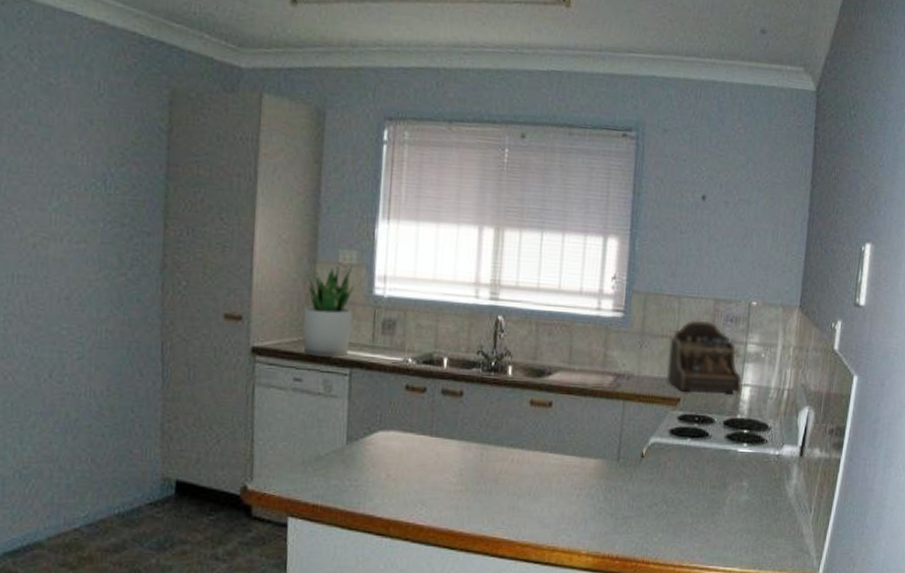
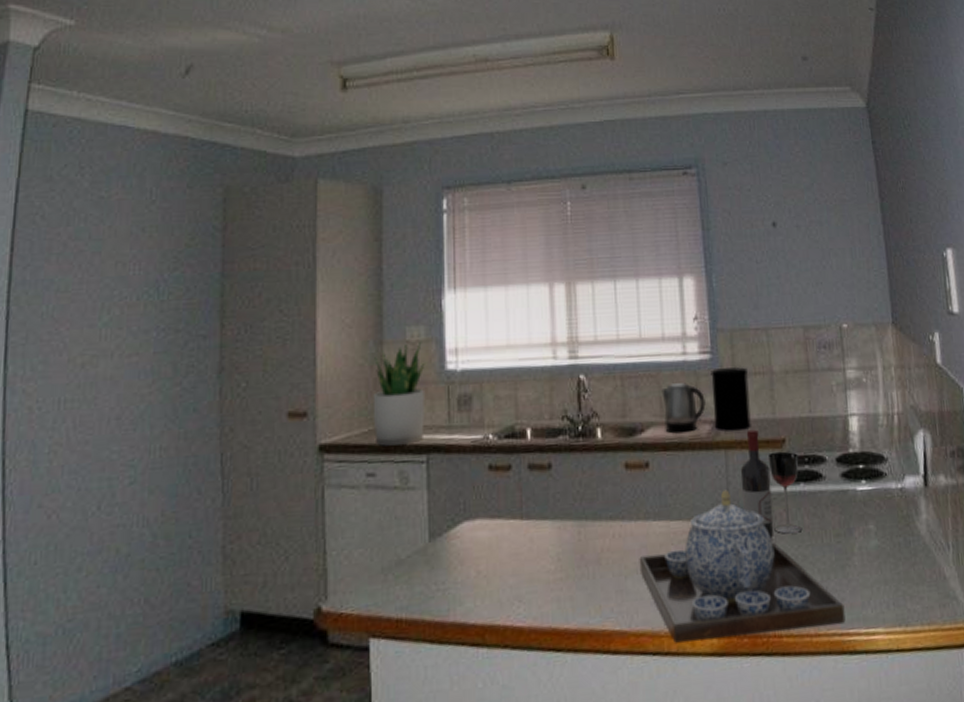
tea set: none [532,435,709,559] -> present [639,490,846,643]
kettle: none [571,335,612,381] -> present [661,383,706,433]
canister: none [617,327,655,386] -> present [711,366,751,433]
wine bottle: none [632,385,662,482] -> present [740,429,775,539]
wineglass: none [657,408,690,480] -> present [767,451,803,534]
spice rack: present [667,320,742,394] -> none [764,350,848,432]

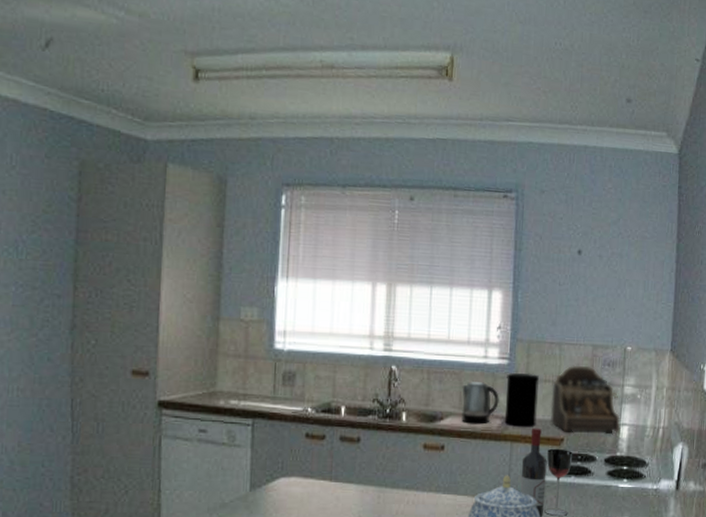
planter: present [373,342,425,446] -> none [207,322,256,409]
spice rack: none [764,350,848,432] -> present [551,365,620,434]

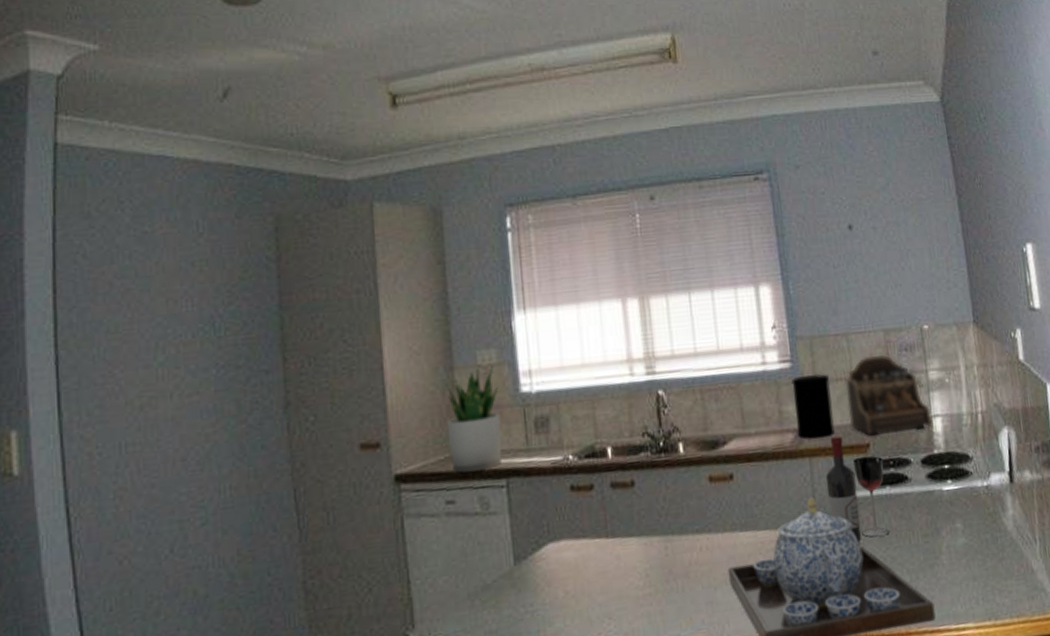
planter: none [207,322,256,409] -> present [446,366,503,473]
kettle: present [461,382,499,425] -> none [742,393,788,444]

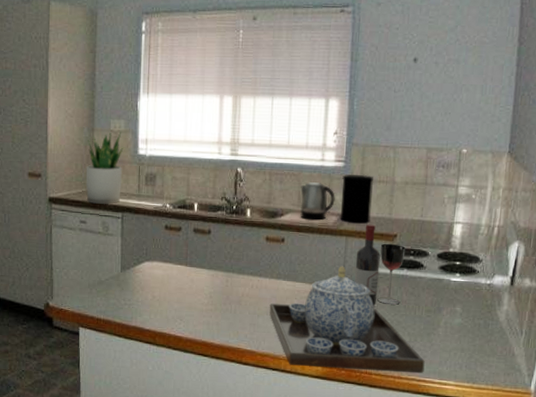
kettle: none [742,393,788,444] -> present [300,182,335,221]
spice rack: present [846,354,932,437] -> none [384,167,454,231]

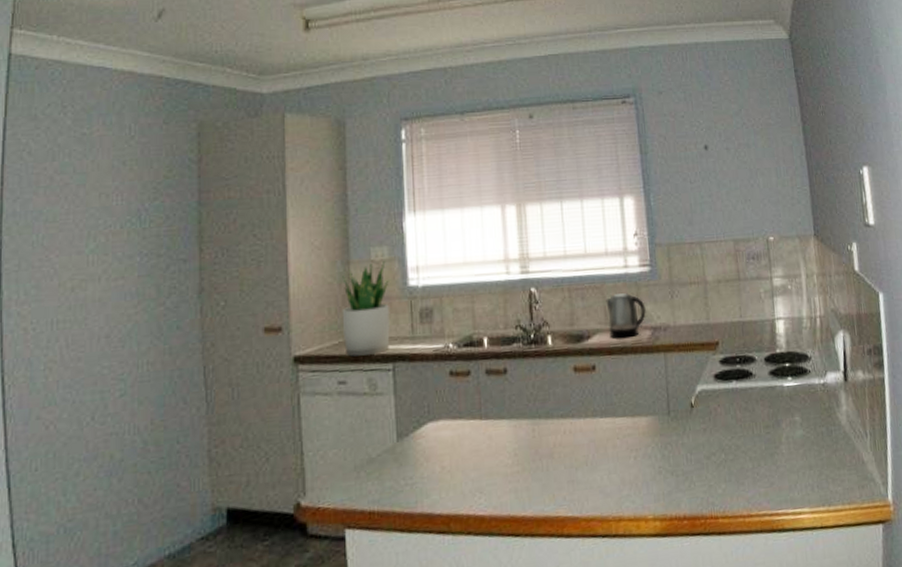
tea set: present [269,266,425,373] -> none [588,388,775,526]
canister: present [340,174,373,225] -> none [650,277,688,338]
wine bottle: present [354,224,381,306] -> none [678,333,710,431]
wineglass: present [377,243,406,305] -> none [703,352,735,427]

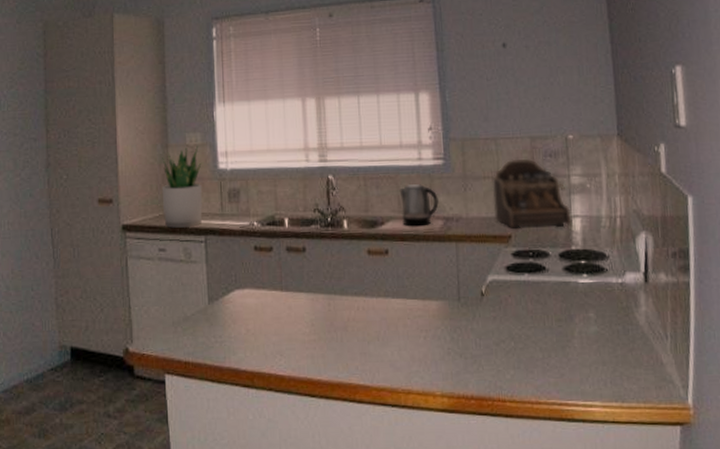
spice rack: none [699,261,775,336] -> present [493,158,571,230]

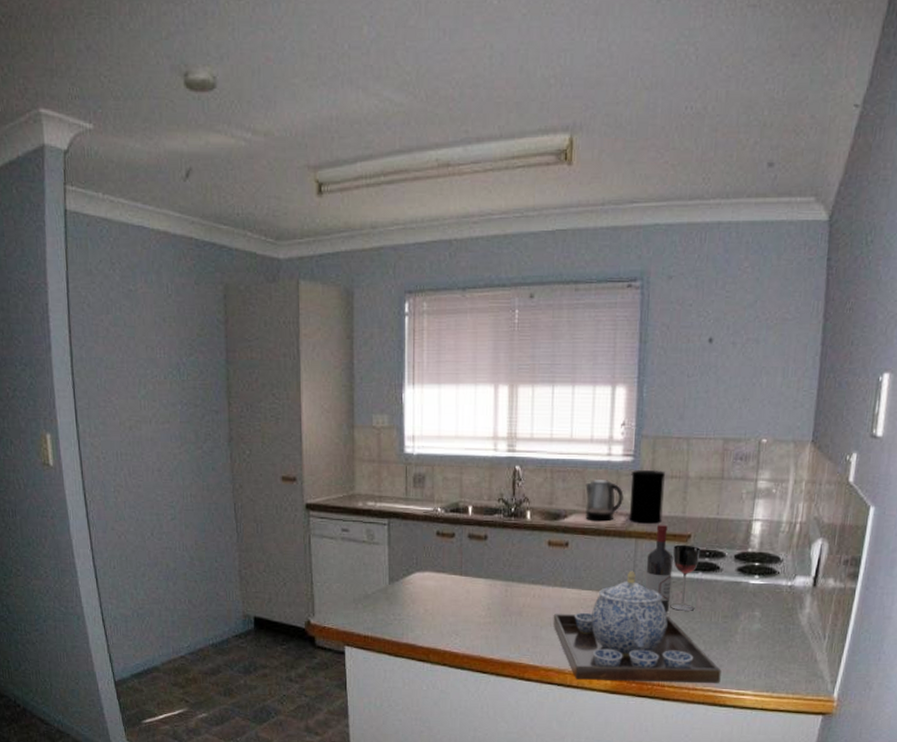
planter: present [162,146,203,228] -> none [346,428,388,510]
tea set: none [380,276,565,399] -> present [553,571,721,683]
canister: none [443,171,480,228] -> present [628,469,665,525]
wine bottle: none [469,226,500,319] -> present [645,524,673,613]
spice rack: present [493,158,571,230] -> none [677,460,753,530]
wineglass: none [495,245,526,316] -> present [670,544,701,611]

